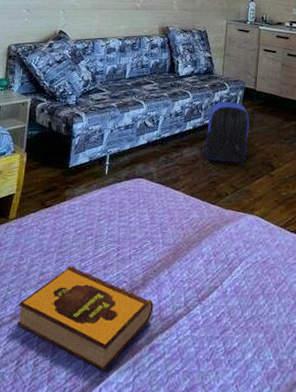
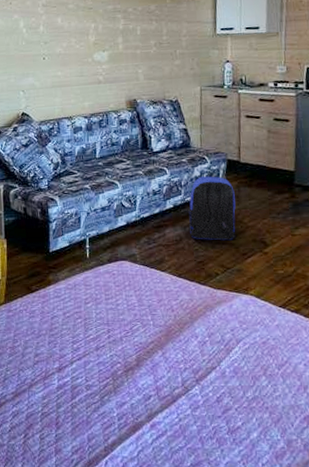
hardback book: present [16,266,154,371] -> none [19,347,151,445]

